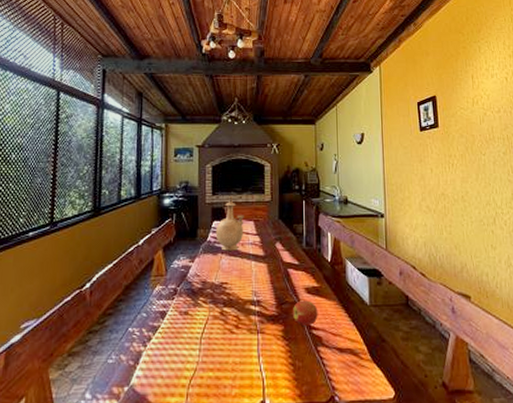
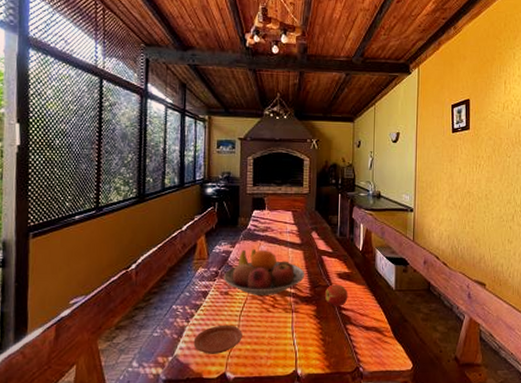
plate: none [151,348,204,383] -> present [193,325,242,354]
fruit bowl: none [182,263,270,316] -> present [223,249,305,297]
vase: present [215,196,244,251] -> none [255,188,283,238]

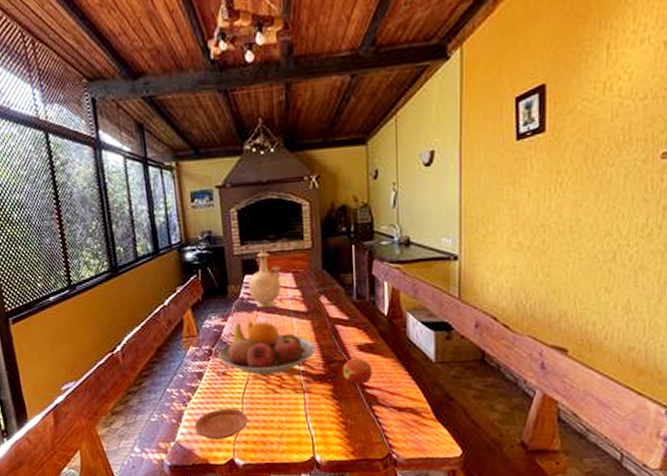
vase: none [255,188,283,238] -> present [248,245,282,308]

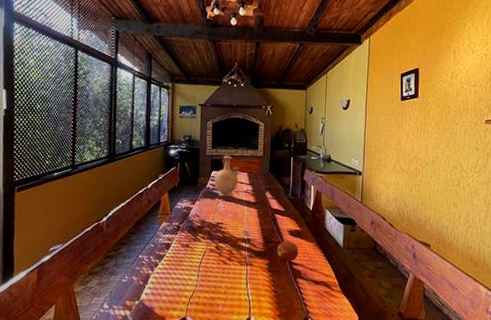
plate: present [194,408,248,439] -> none [157,274,201,300]
fruit bowl: present [218,322,316,376] -> none [184,206,259,250]

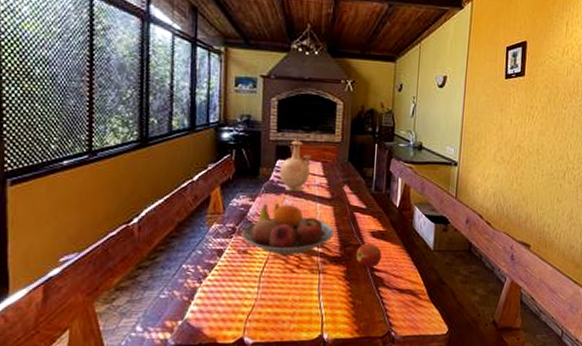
fruit bowl: none [184,206,259,250] -> present [241,203,335,256]

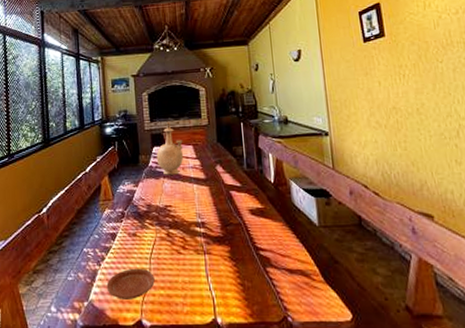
plate: none [206,286,263,318] -> present [106,268,155,300]
fruit bowl: present [241,203,335,256] -> none [129,187,214,237]
apple: present [356,243,382,267] -> none [238,222,265,247]

